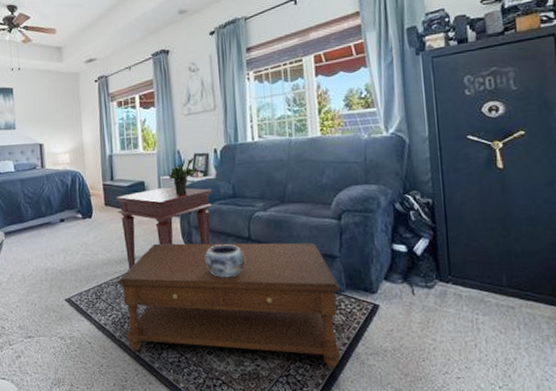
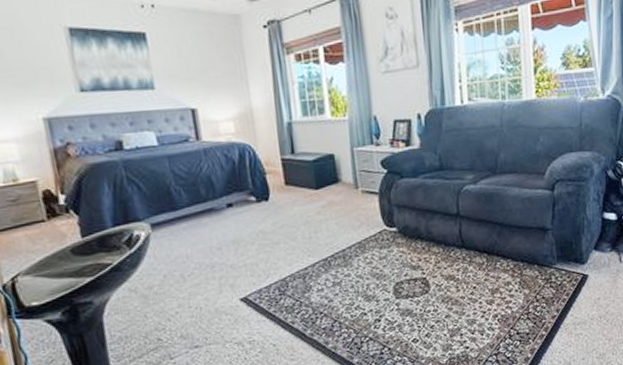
side table: present [116,186,213,270] -> none [298,159,416,259]
coffee table: present [117,242,340,368] -> none [305,215,551,349]
potted plant: present [168,158,198,195] -> none [363,125,399,169]
decorative bowl: present [205,244,245,278] -> none [408,222,453,260]

